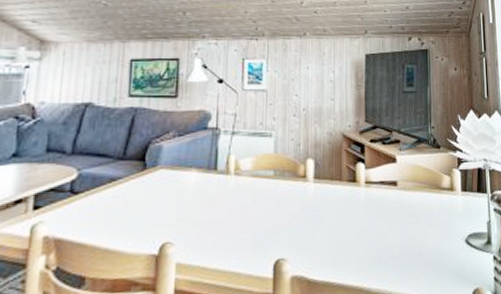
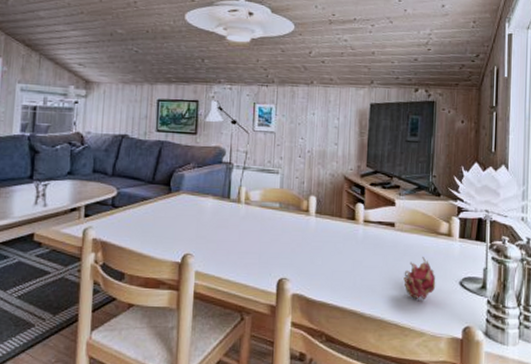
fruit: none [408,216,443,265] -> present [402,257,436,300]

